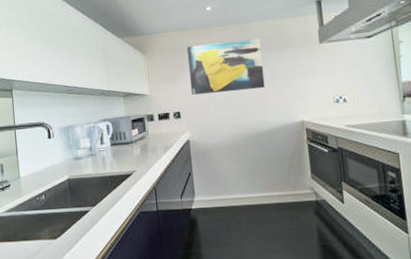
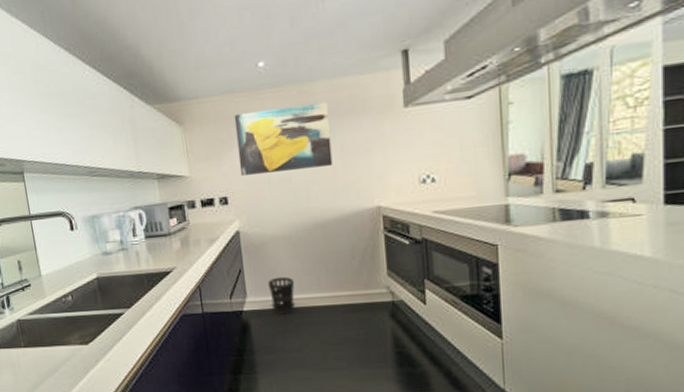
wastebasket: none [213,179,235,213] -> present [268,276,295,315]

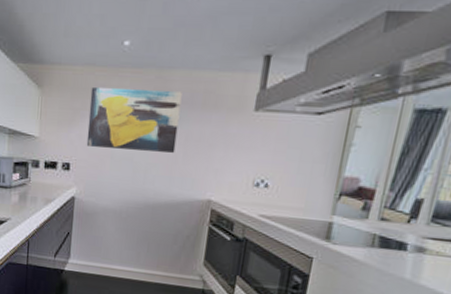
wastebasket: present [268,276,295,315] -> none [91,246,117,282]

